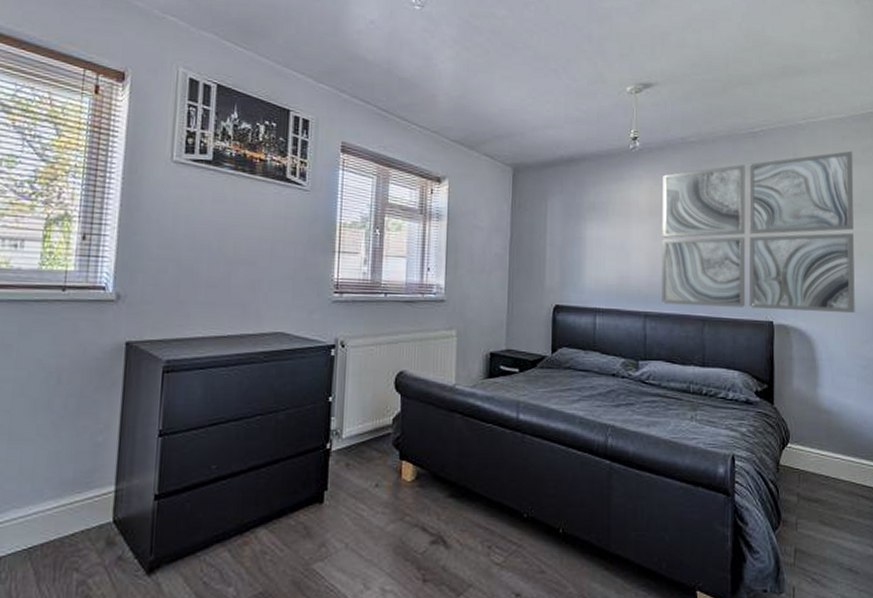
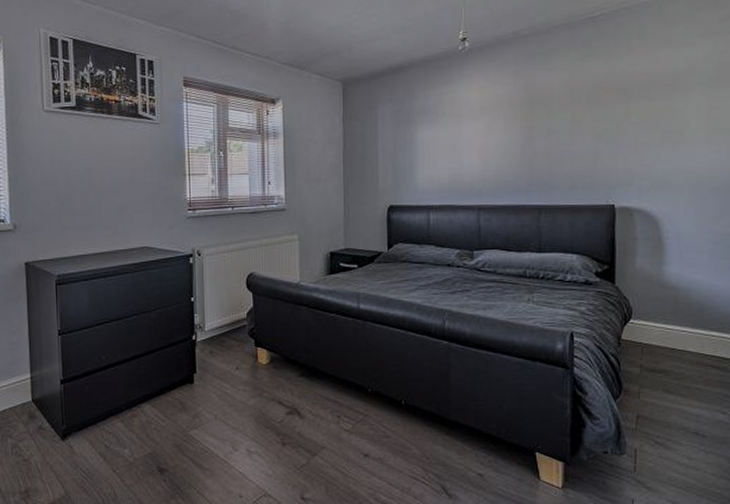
wall art: present [662,150,855,314] -> none [494,22,709,196]

